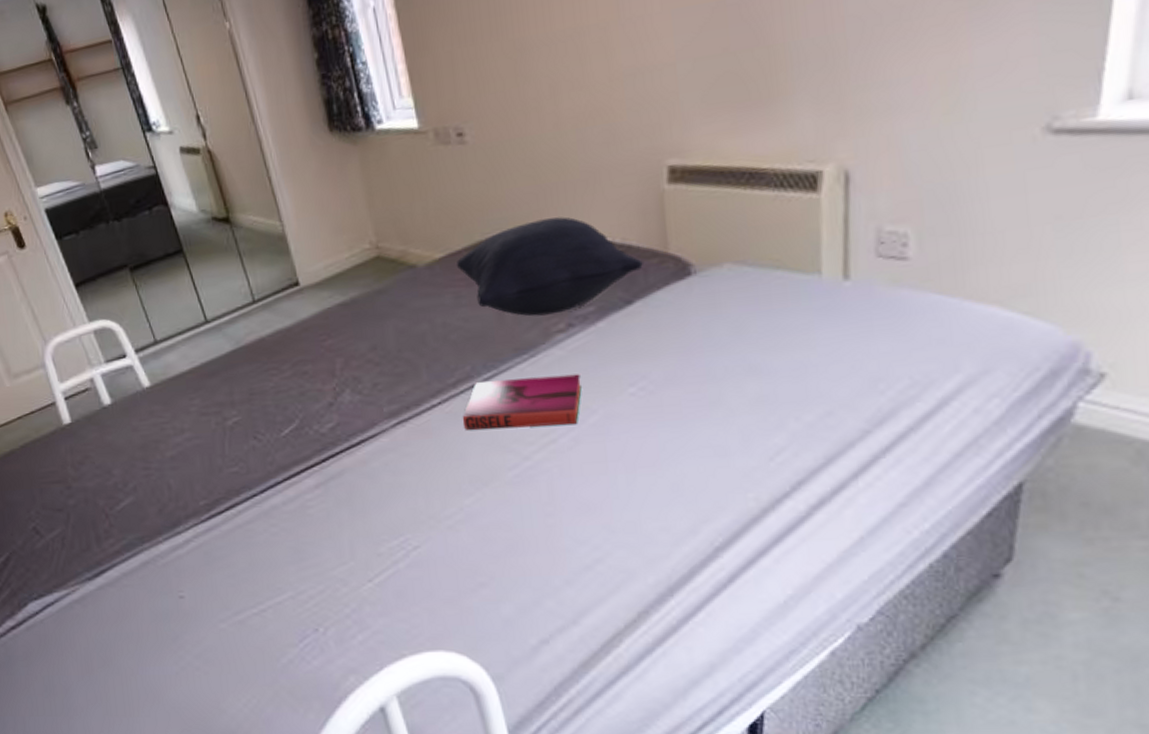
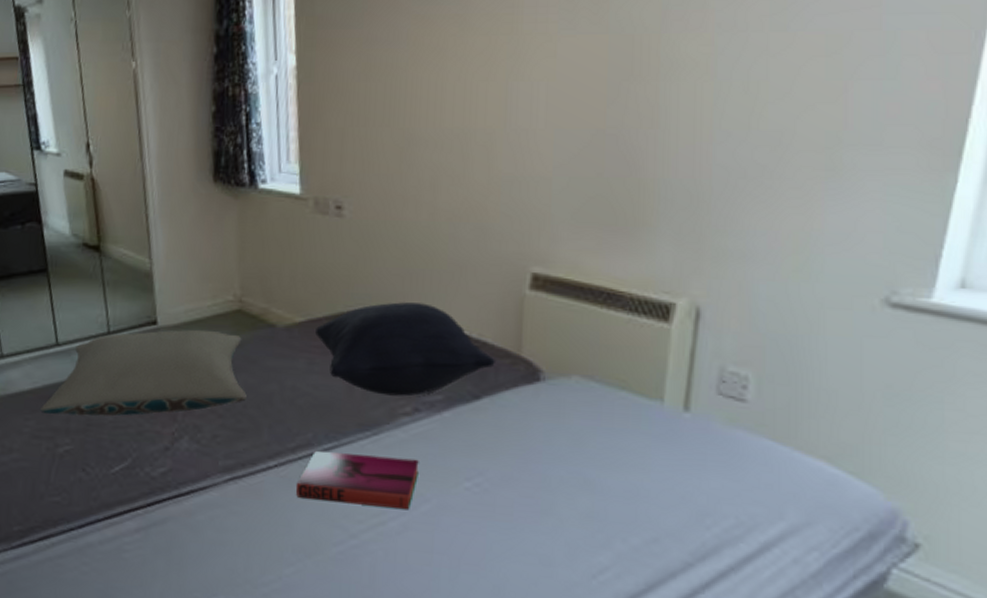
pillow: none [203,281,400,390] -> present [40,329,247,417]

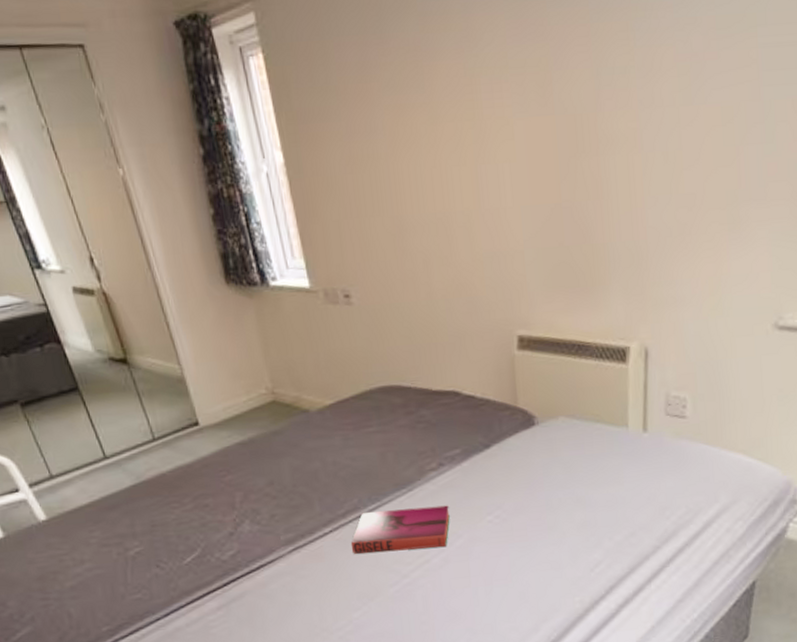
pillow: present [40,329,247,417] -> none [103,423,295,523]
pillow: present [315,302,495,397] -> none [345,373,498,457]

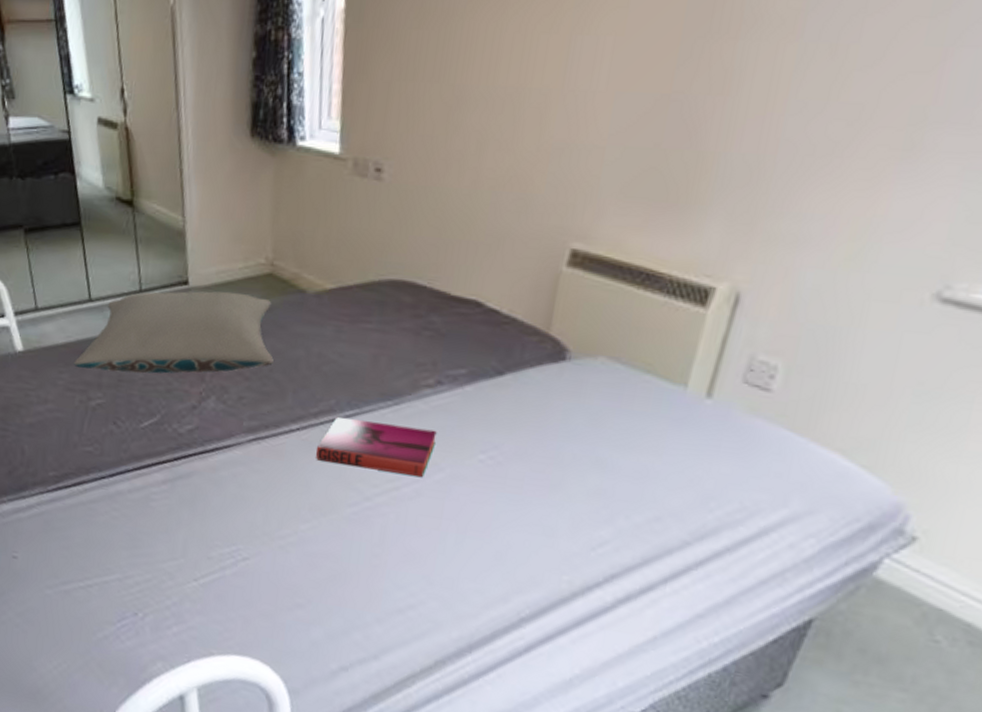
pillow: none [103,423,295,523] -> present [74,291,274,374]

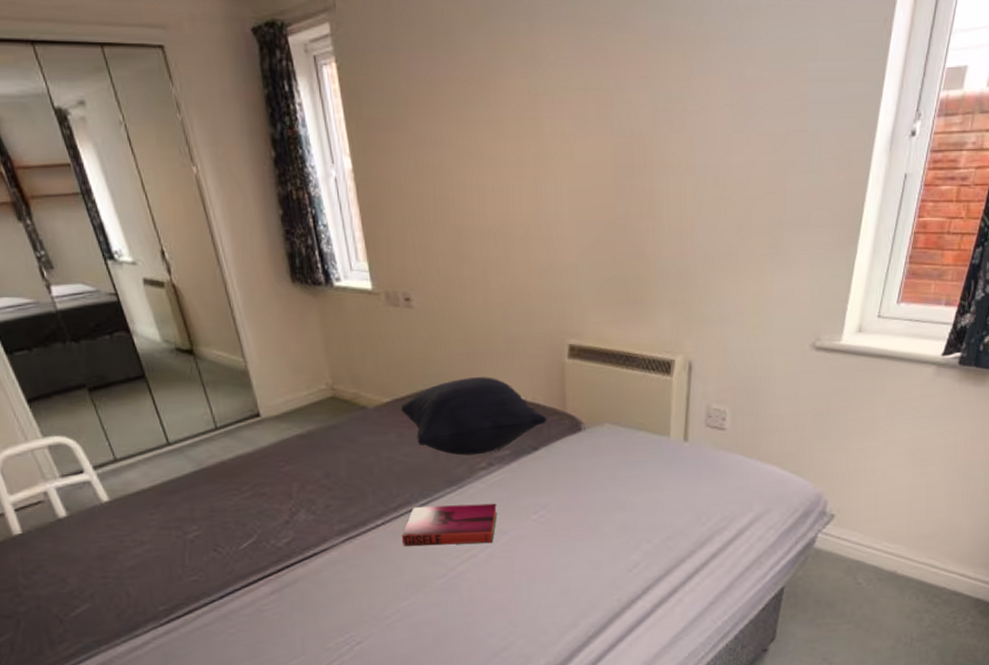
pillow: present [74,291,274,374] -> none [164,416,350,506]
pillow: none [345,273,523,369] -> present [401,377,547,456]

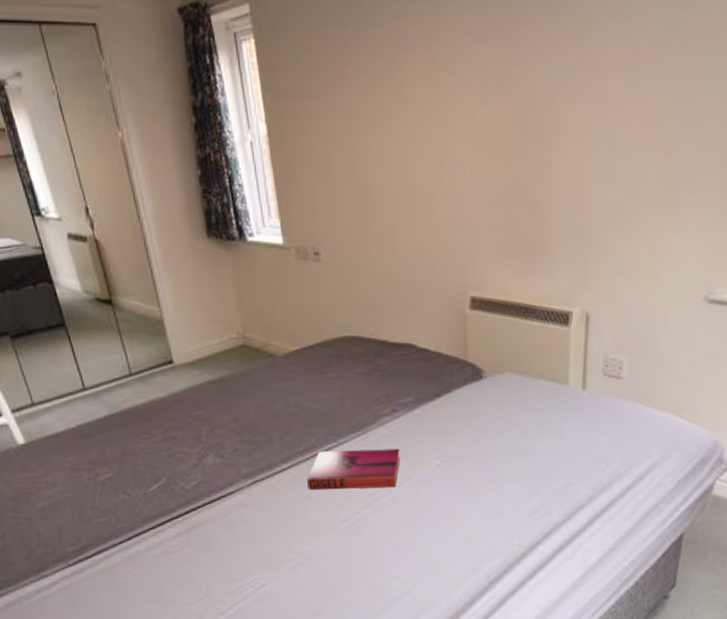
pillow: present [401,377,547,456] -> none [309,327,449,402]

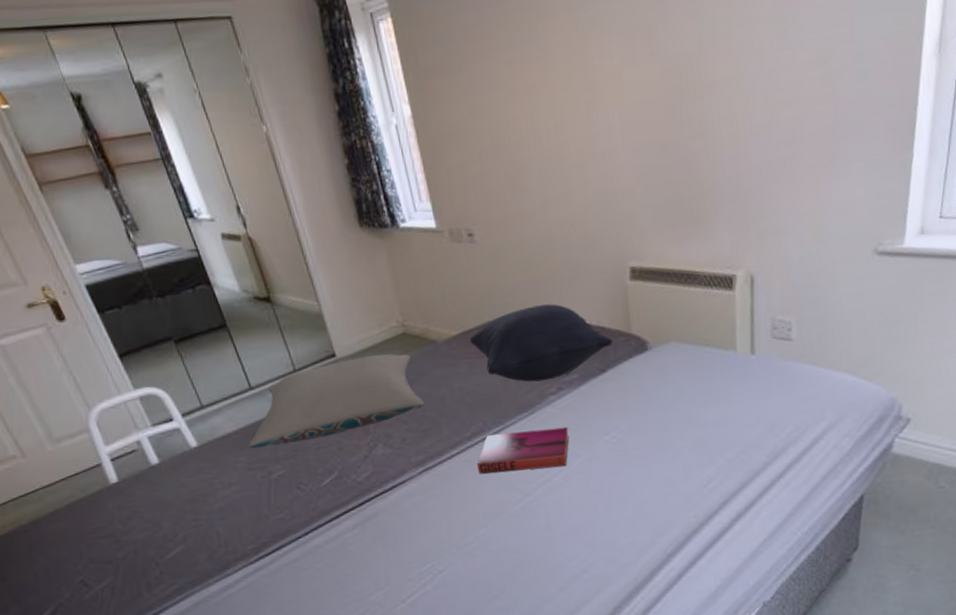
pillow: none [77,364,258,449] -> present [248,354,424,448]
pillow: none [309,327,449,402] -> present [470,304,613,382]

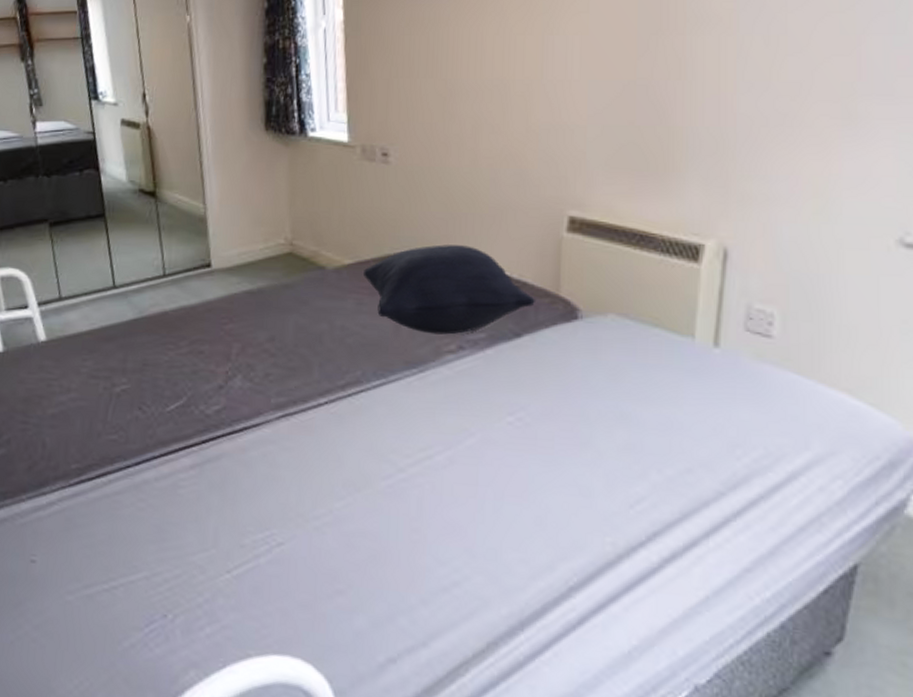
pillow: present [248,354,424,448] -> none [98,271,298,357]
hardback book: present [477,427,570,474] -> none [346,387,463,445]

